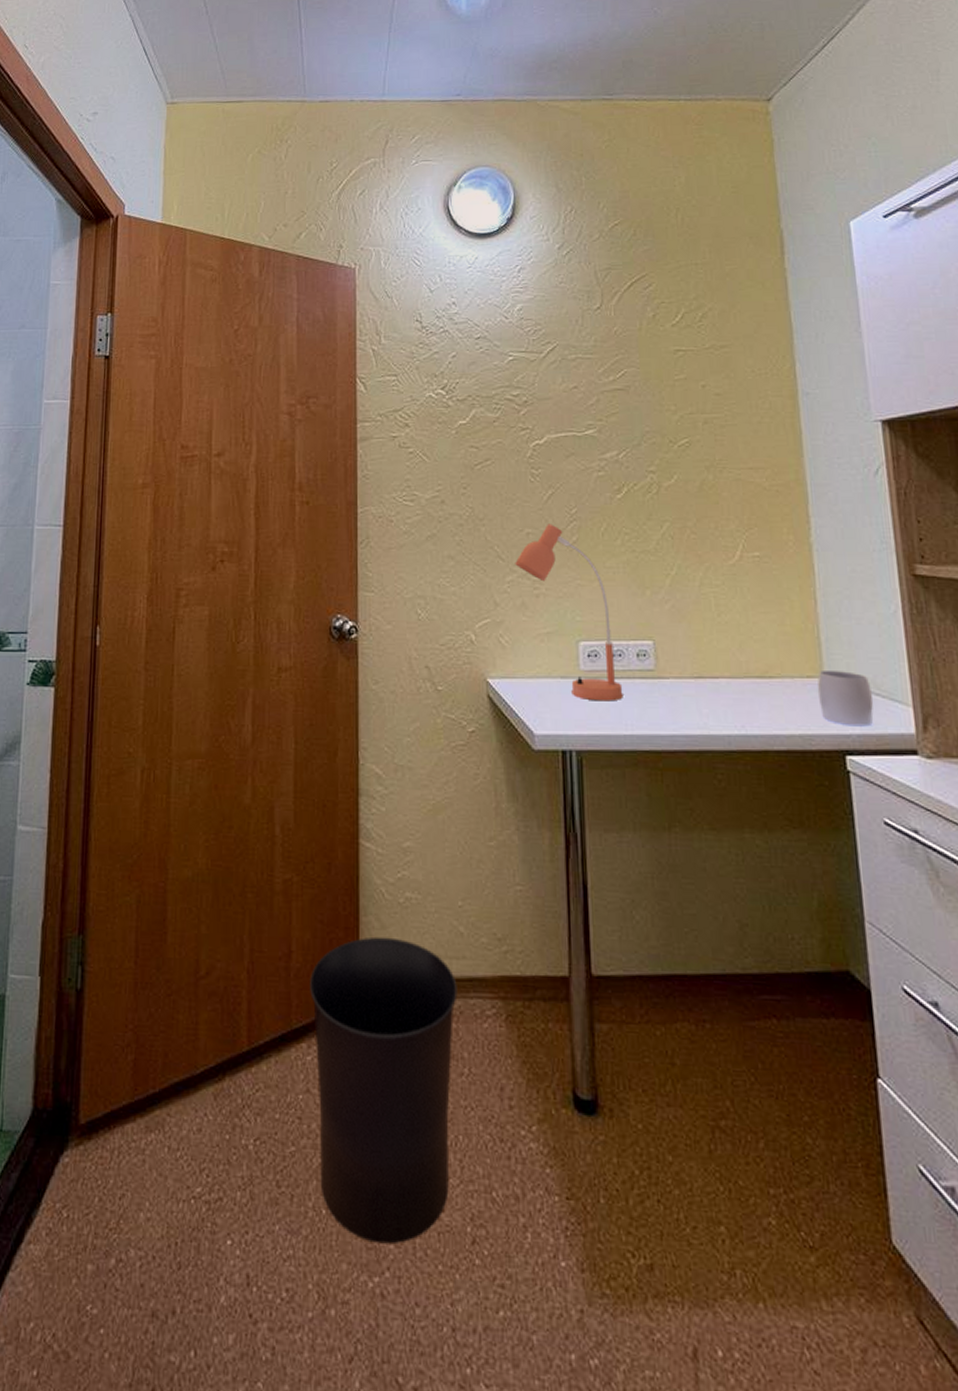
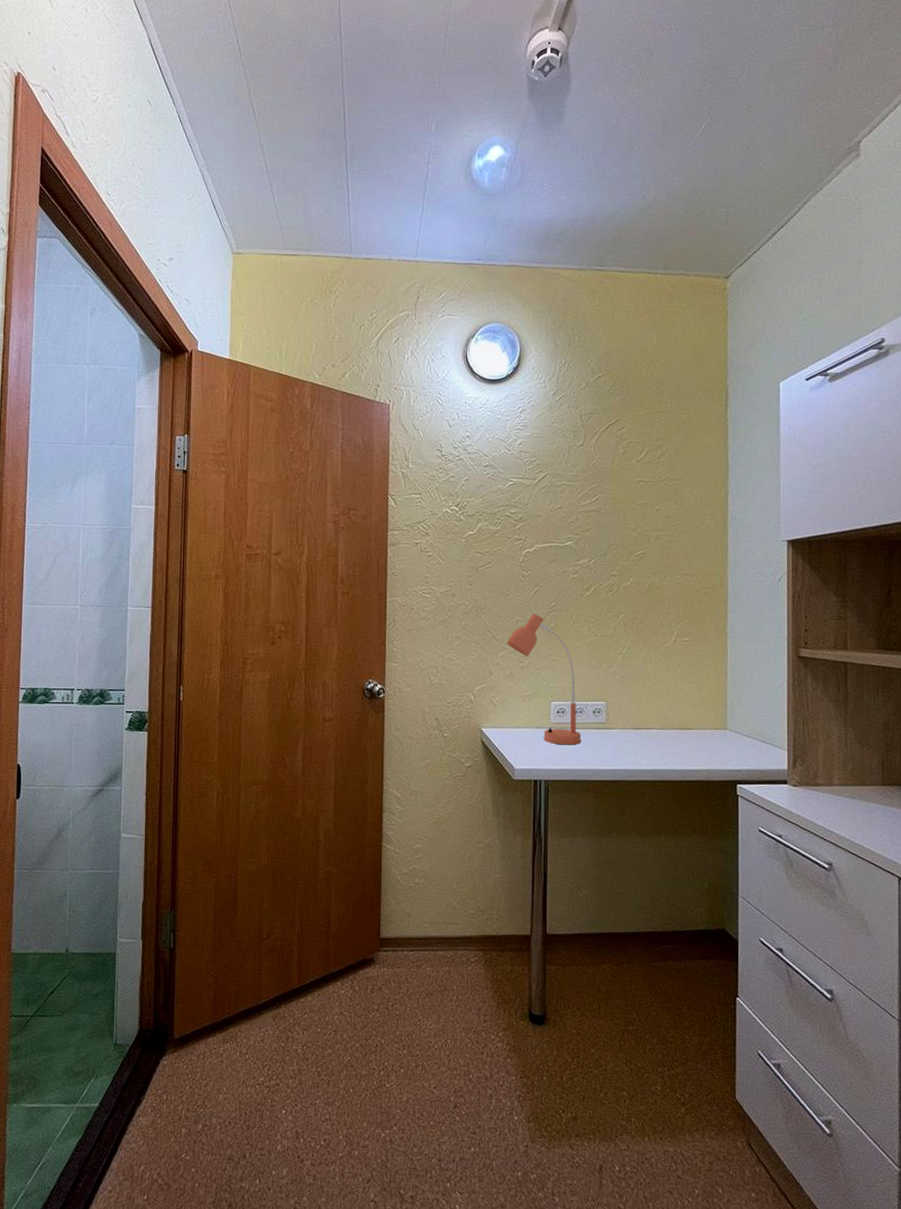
waste bin: present [310,936,458,1245] -> none [344,910,451,1110]
mug: present [817,669,874,727] -> none [721,724,760,764]

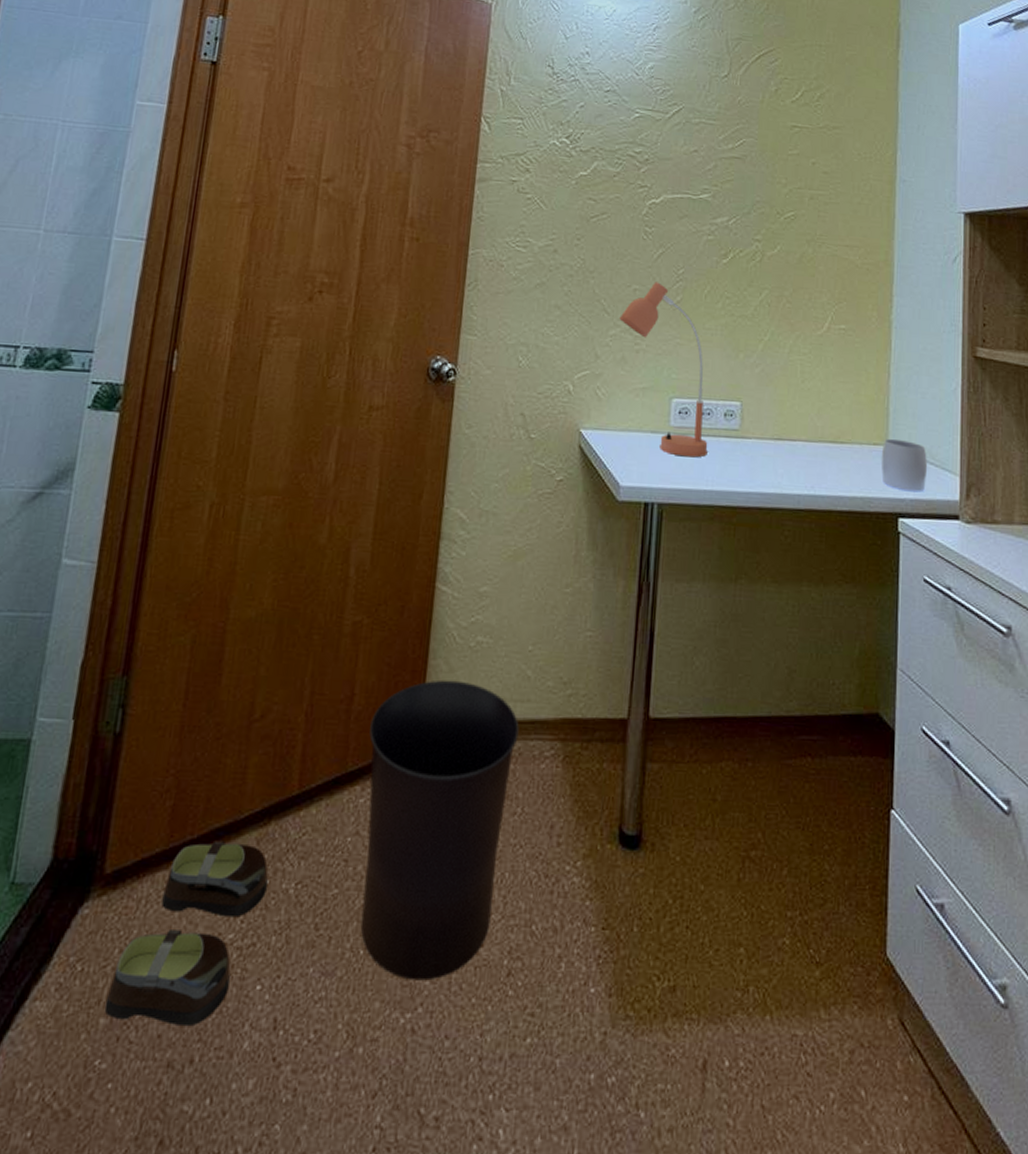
slippers: none [184,1018,283,1134] -> present [104,840,269,1025]
waste bin: none [344,910,451,1110] -> present [360,680,519,981]
mug: none [721,724,760,764] -> present [881,438,928,493]

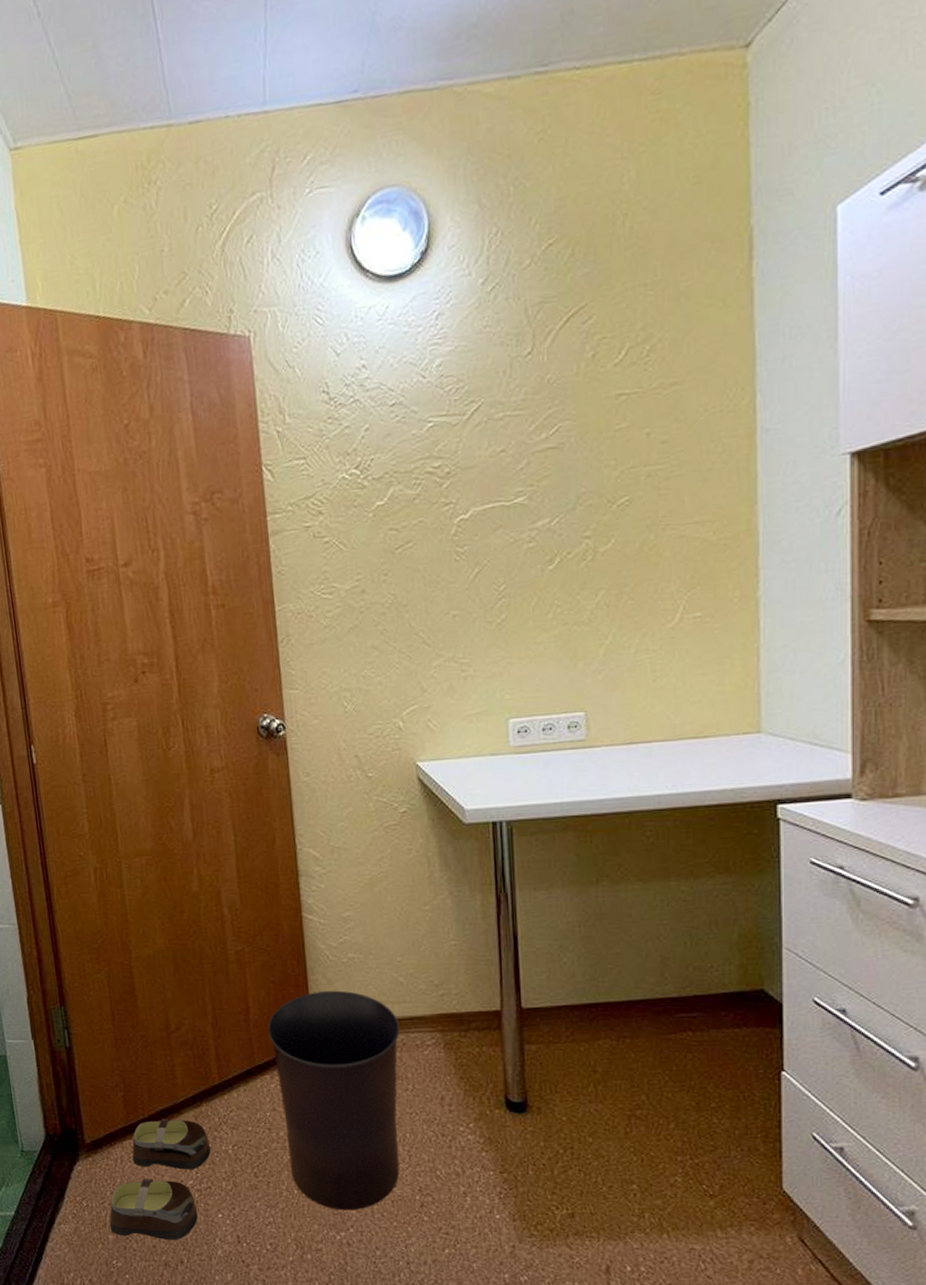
desk lamp: present [619,282,708,458] -> none [441,603,553,774]
mug: present [881,438,928,493] -> none [753,724,811,777]

